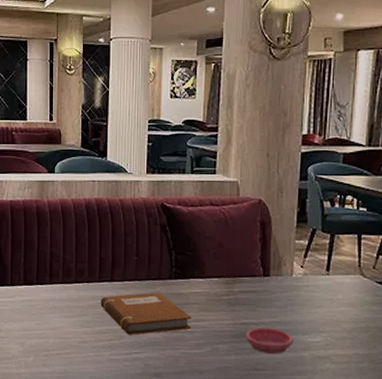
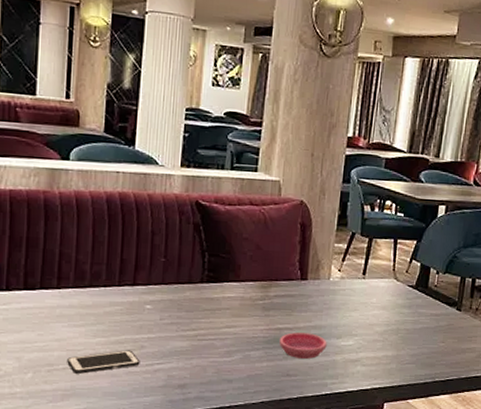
cell phone: none [60,339,120,359] -> present [67,350,140,374]
notebook: present [100,292,192,335] -> none [119,296,223,344]

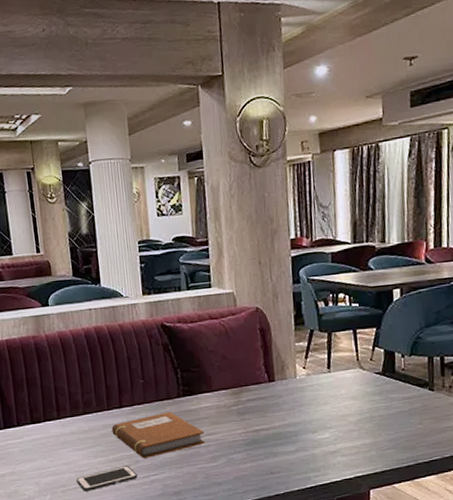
notebook: none [119,296,223,344] -> present [111,411,205,458]
saucer: present [279,332,327,359] -> none [259,431,304,456]

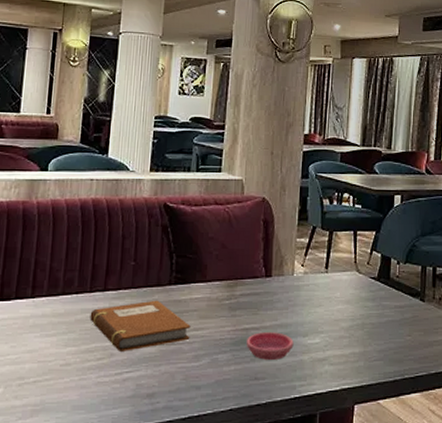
cell phone: present [76,466,138,491] -> none [38,359,110,387]
saucer: none [259,431,304,456] -> present [247,332,294,360]

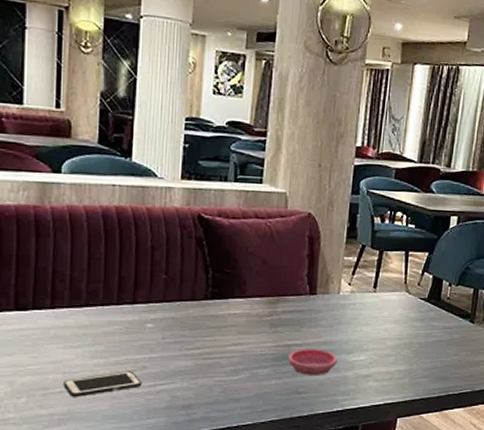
cell phone: none [38,359,110,387] -> present [63,371,142,397]
notebook: present [90,300,191,351] -> none [118,314,229,364]

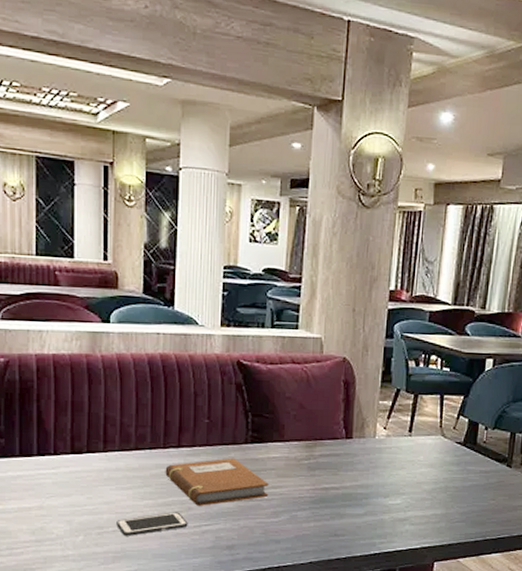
notebook: none [118,314,229,364] -> present [165,458,269,506]
saucer: present [288,349,338,375] -> none [326,492,374,518]

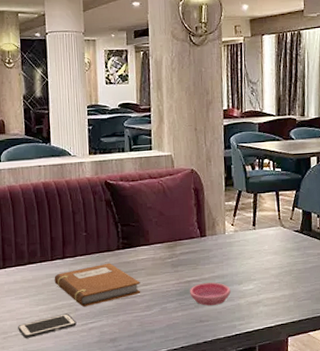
saucer: none [326,492,374,518] -> present [190,282,231,306]

